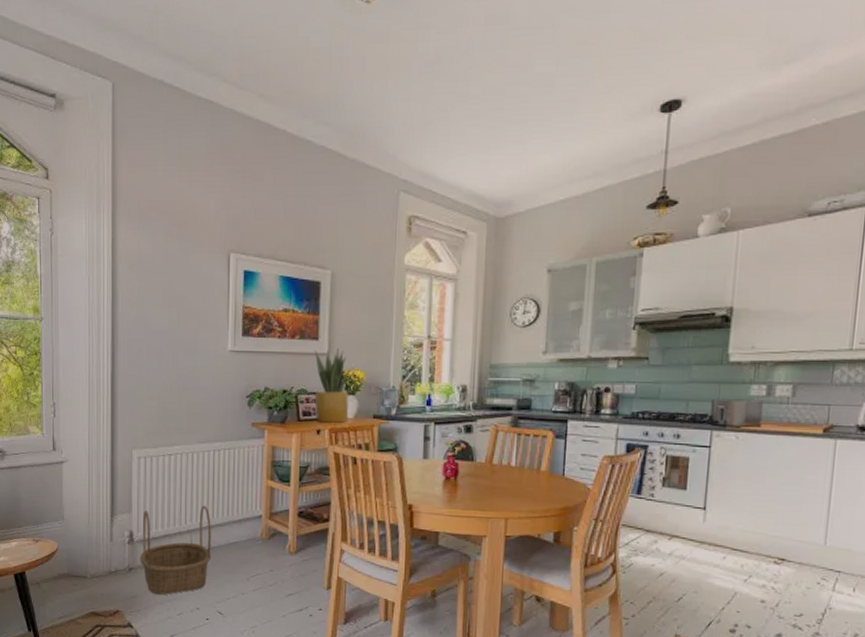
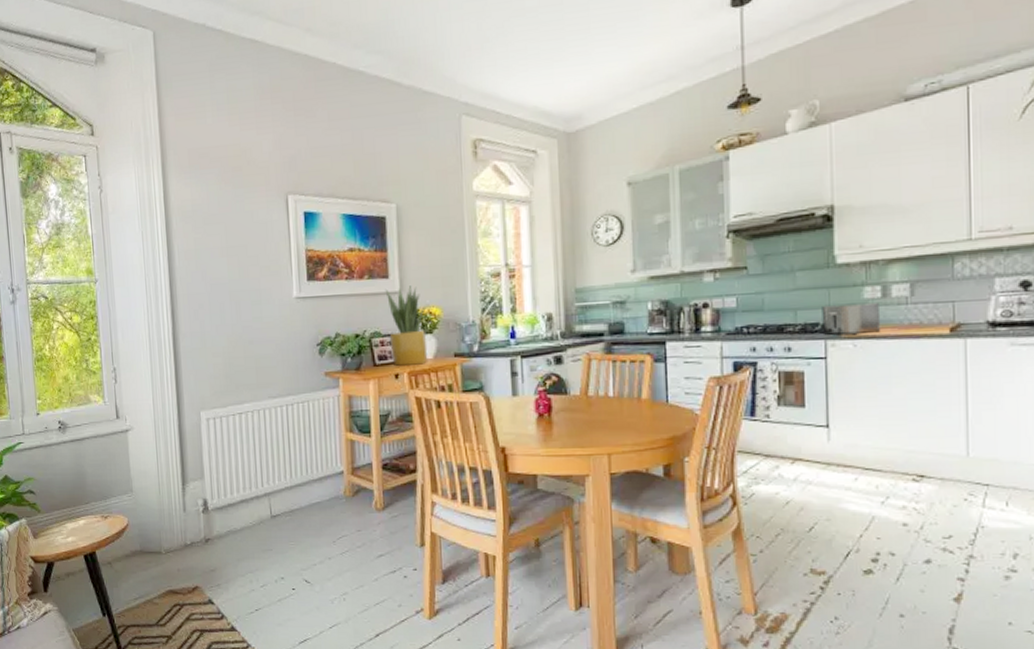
basket: present [140,505,211,595] -> none [216,465,292,567]

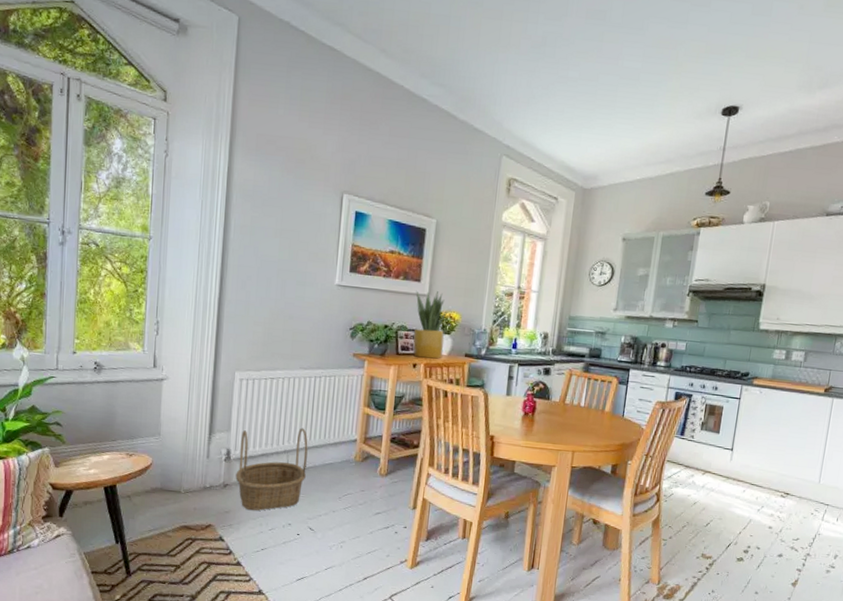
basket: none [216,465,292,567] -> present [235,428,308,511]
toaster: present [822,302,881,336] -> none [741,359,782,385]

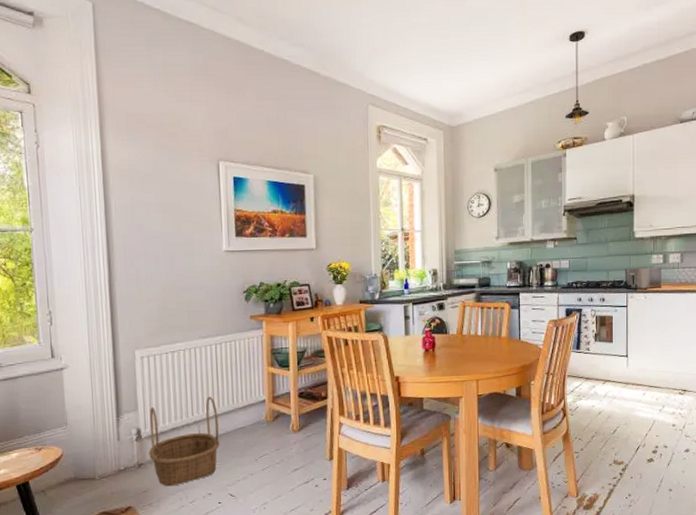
planter: present [413,291,447,359] -> none [303,244,337,312]
toaster: none [741,359,782,385] -> present [625,266,662,290]

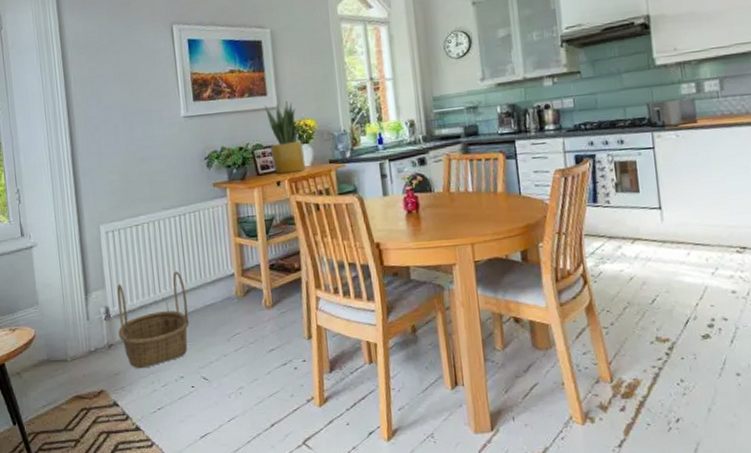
planter: none [303,244,337,312] -> present [264,101,305,175]

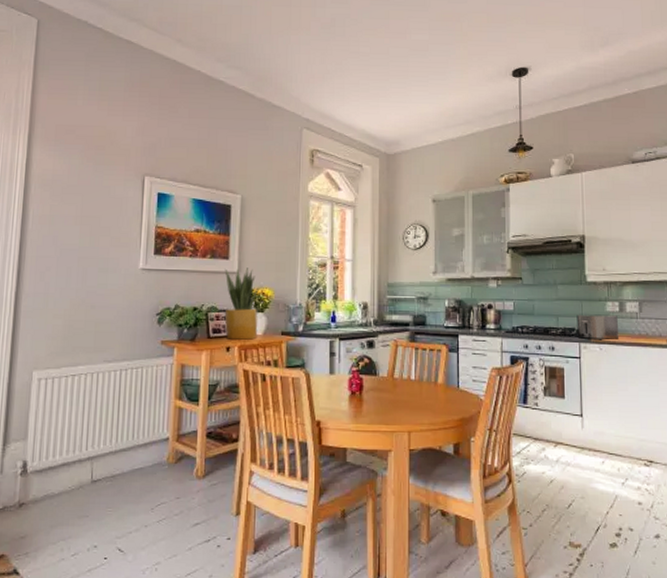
basket: present [116,271,189,369] -> none [33,429,115,534]

